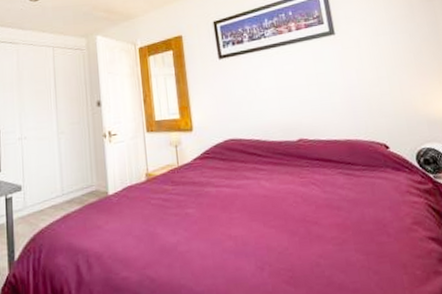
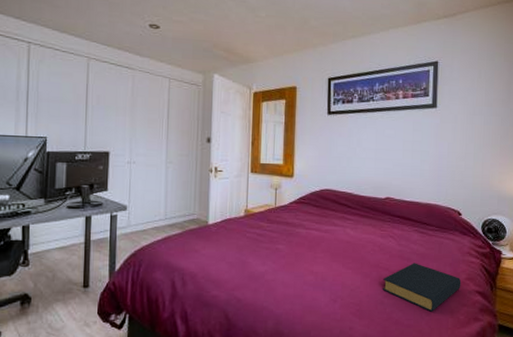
hardback book: none [313,211,409,269] -> present [382,263,461,312]

